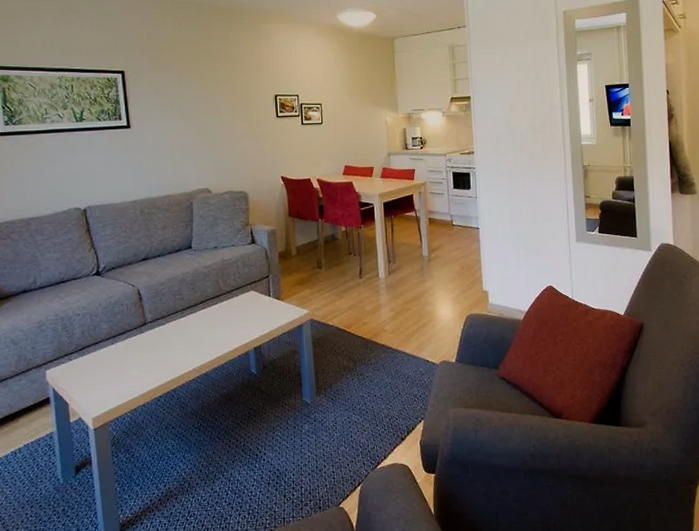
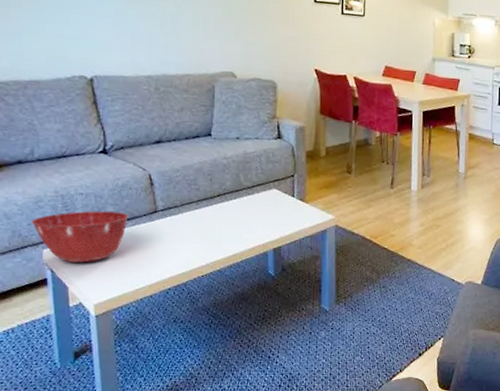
mixing bowl: none [35,328,121,380] -> present [31,211,128,263]

